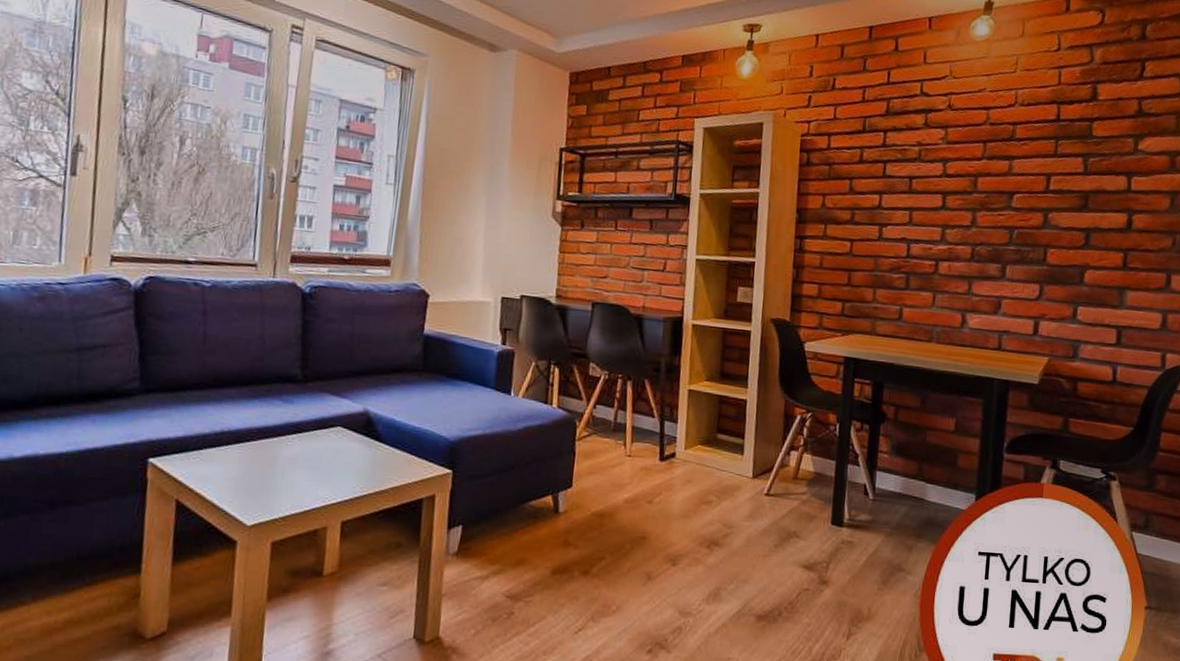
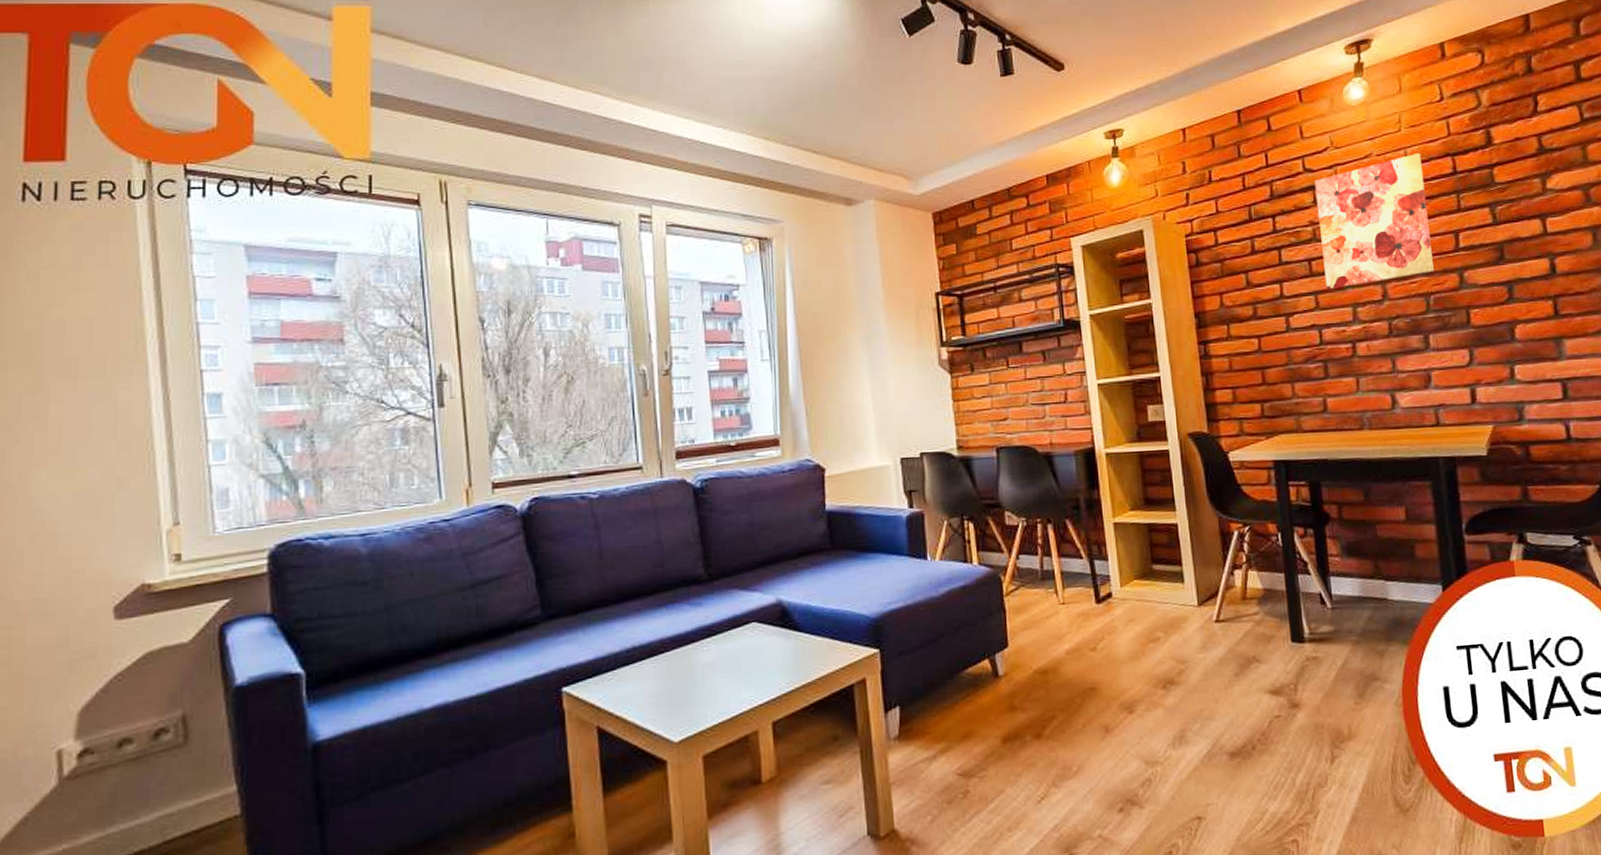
wall art: none [921,95,1031,209] -> present [1314,152,1434,290]

